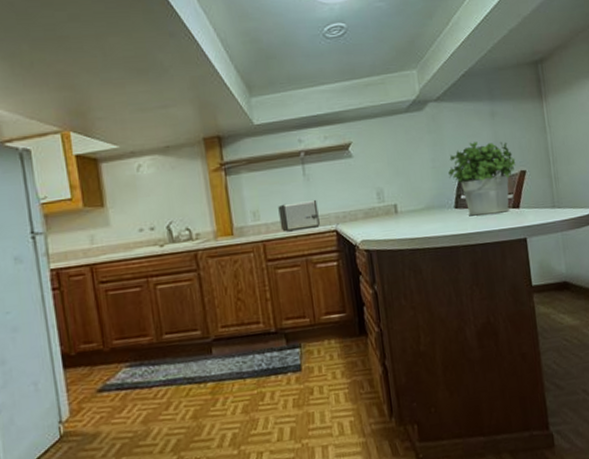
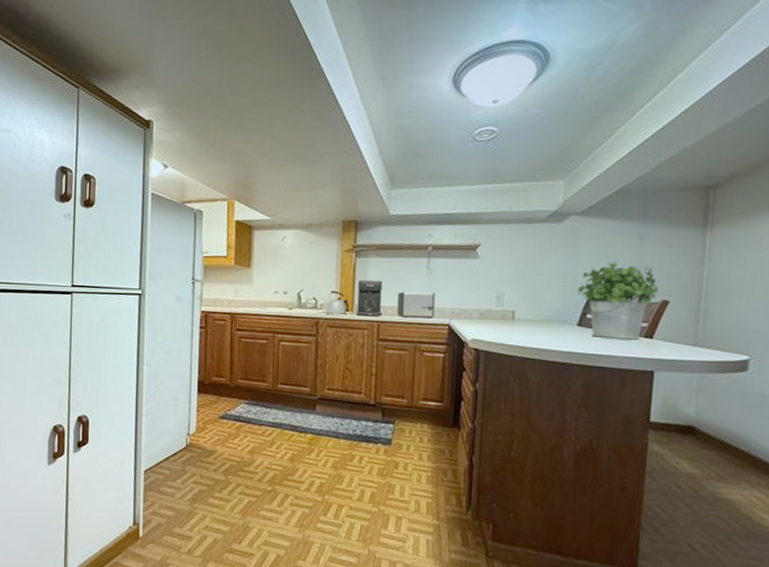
kettle: none [196,216,229,245] -> present [322,290,349,316]
coffee maker: none [232,196,267,239] -> present [356,279,383,317]

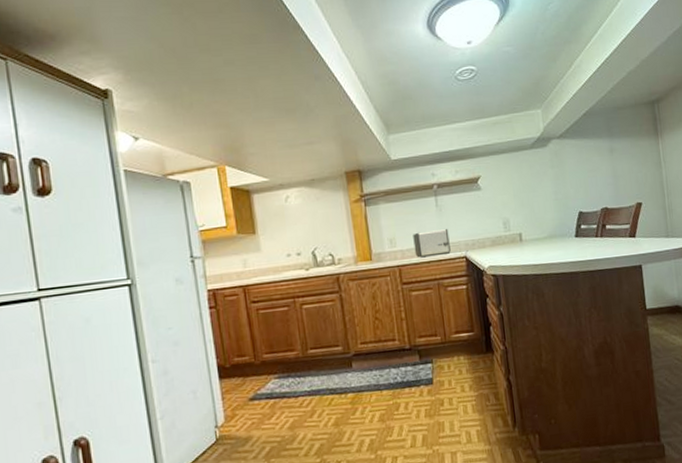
kettle: present [322,290,349,316] -> none [339,243,368,269]
coffee maker: present [356,279,383,317] -> none [371,225,402,264]
potted plant: present [577,262,659,340] -> none [570,176,633,245]

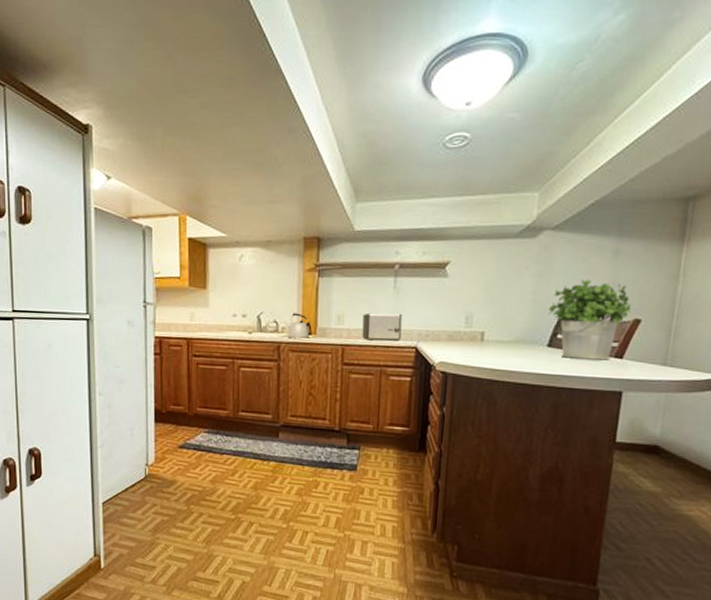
kettle: none [339,243,368,269] -> present [283,313,312,339]
potted plant: none [570,176,633,245] -> present [549,279,632,361]

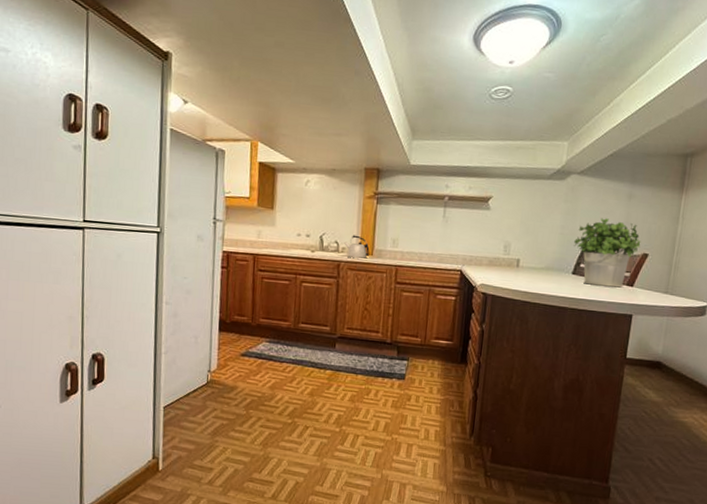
toaster: present [361,312,403,342] -> none [413,238,450,265]

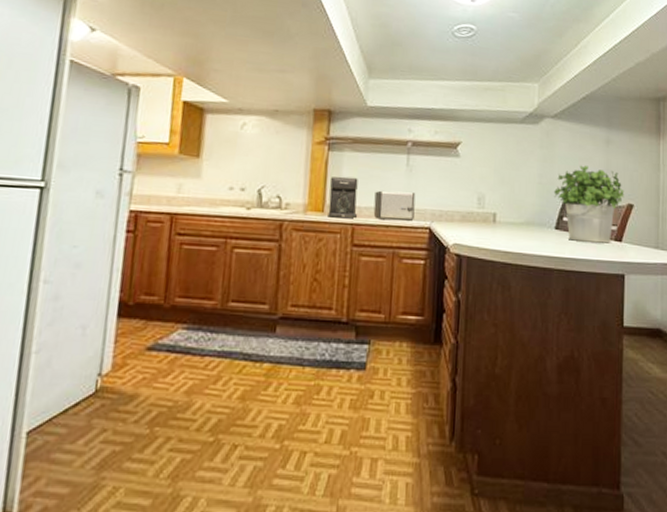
kettle: present [344,235,370,259] -> none [288,187,320,217]
coffee maker: none [376,225,402,262] -> present [328,176,358,219]
toaster: none [413,238,450,265] -> present [373,190,416,222]

